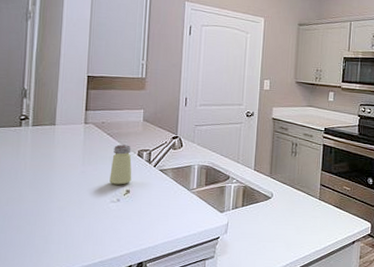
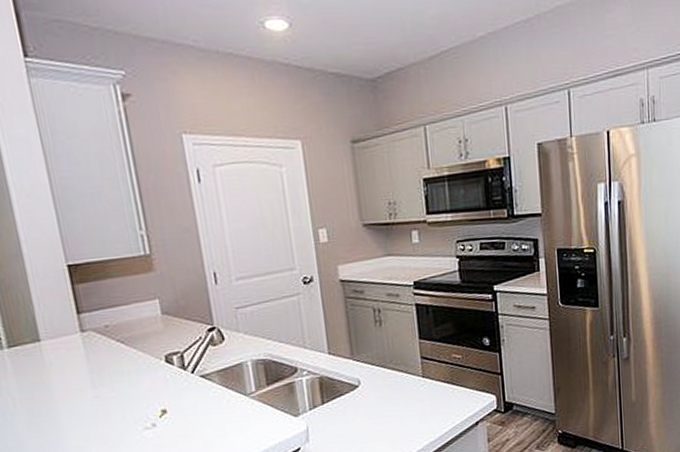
saltshaker: present [109,144,132,185] -> none [130,350,166,406]

